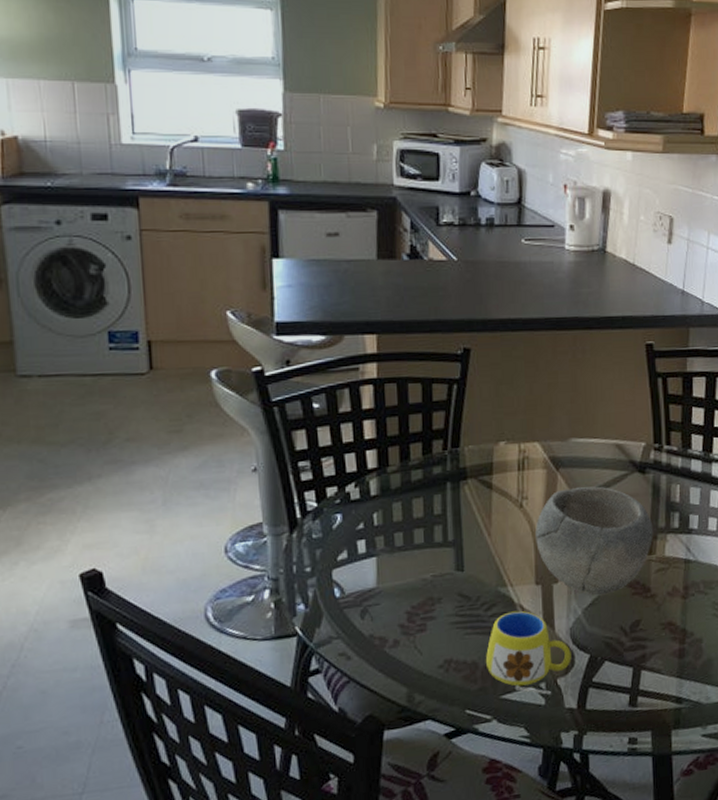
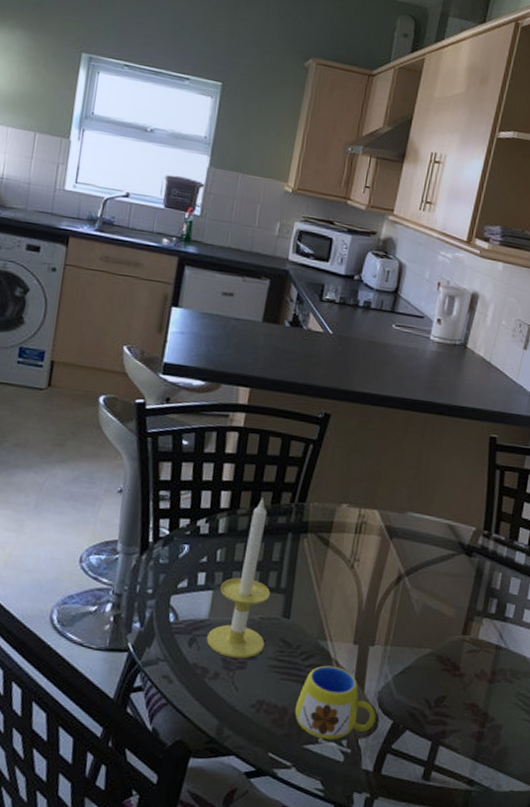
candle: none [378,450,442,623] -> present [206,497,271,659]
bowl: present [535,486,654,596] -> none [360,558,472,666]

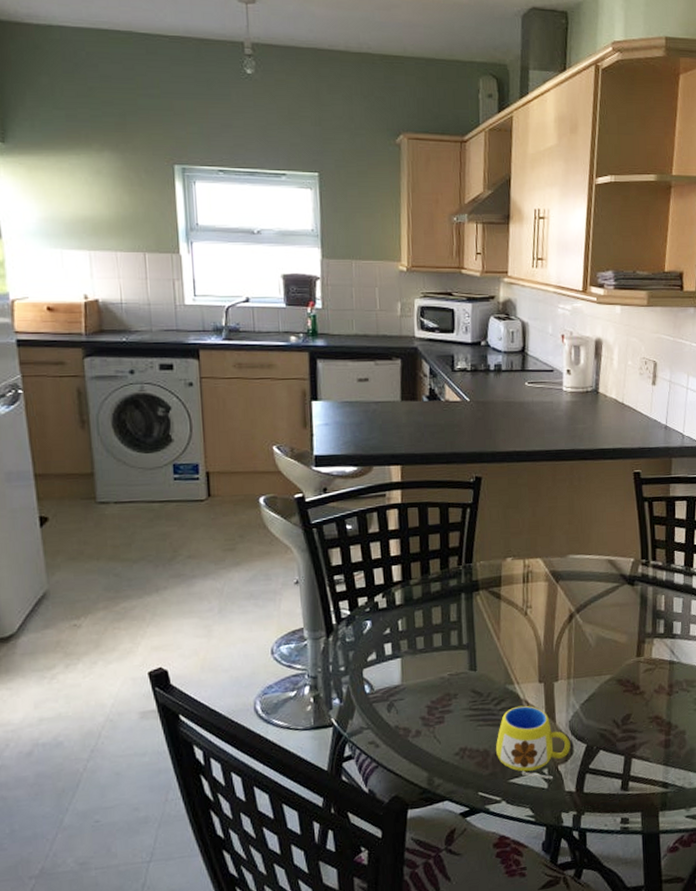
candle: present [206,497,271,659] -> none [402,565,458,715]

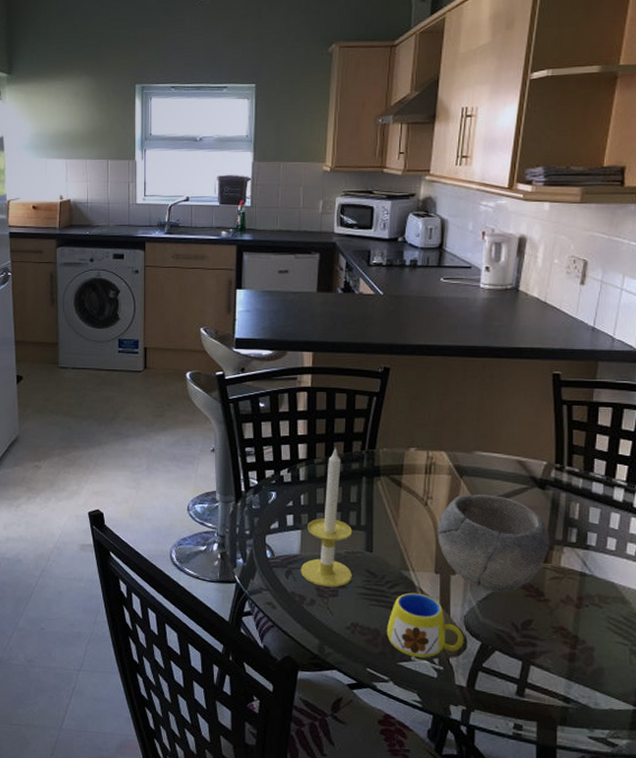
candle: none [402,565,458,715] -> present [300,447,353,588]
bowl: none [538,597,642,693] -> present [438,494,550,592]

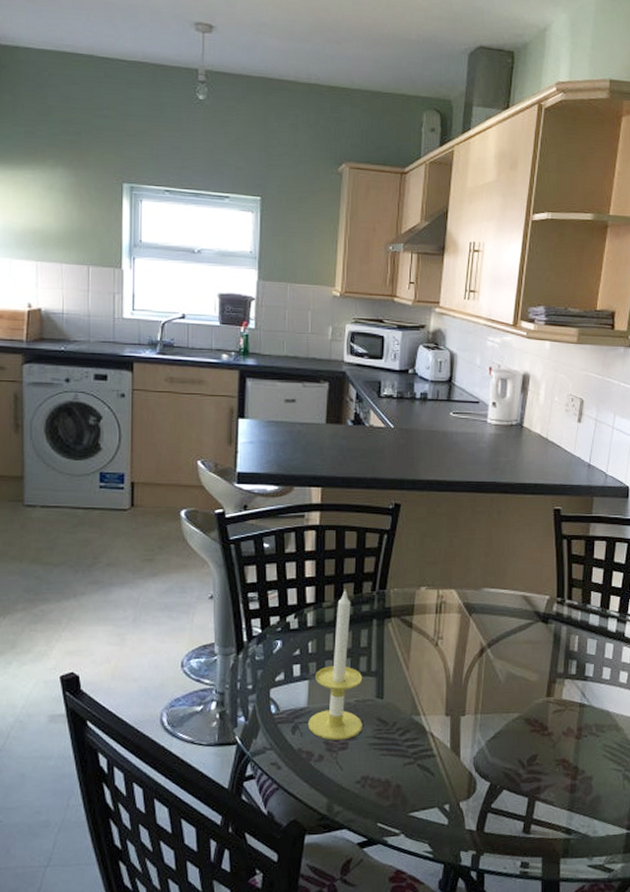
mug: present [386,592,464,670] -> none [397,738,474,816]
bowl: present [438,494,550,592] -> none [448,631,553,730]

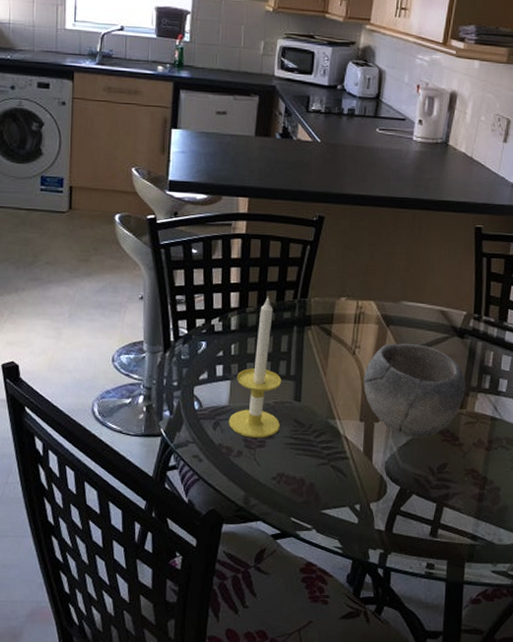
bowl: none [448,631,553,730] -> present [364,343,467,438]

